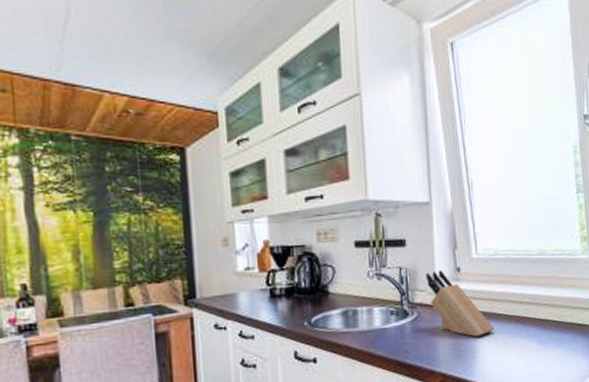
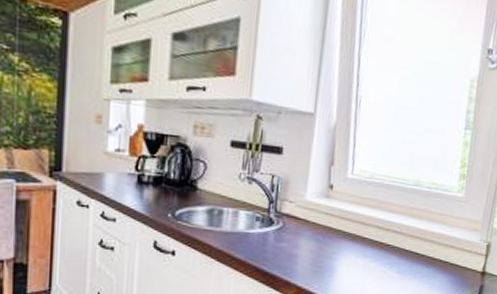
knife block: present [426,270,495,337] -> none [297,184,357,257]

